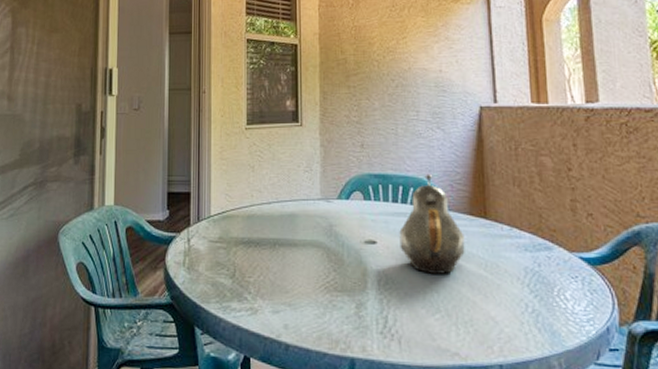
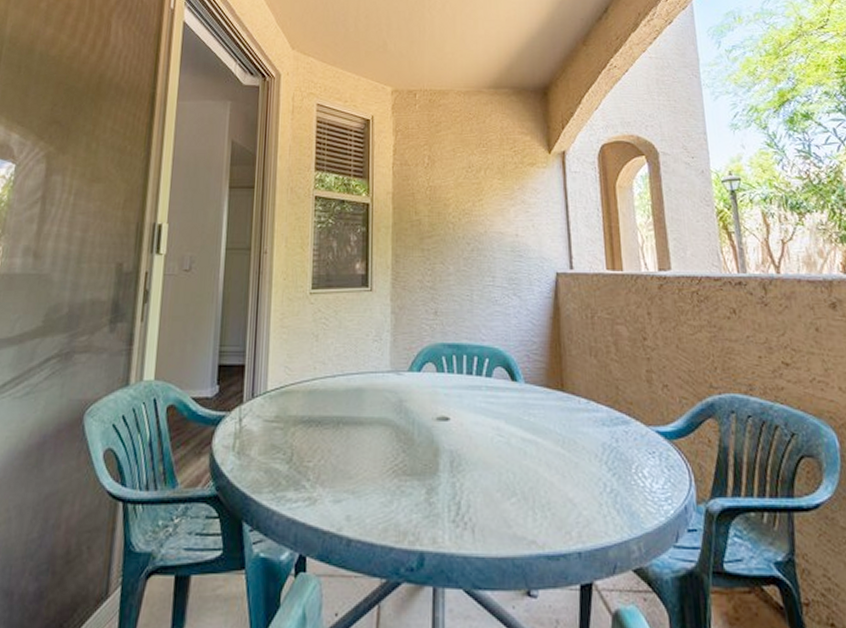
teapot: present [399,173,465,275] -> none [474,343,542,454]

